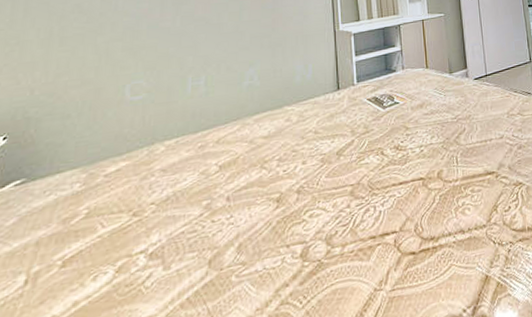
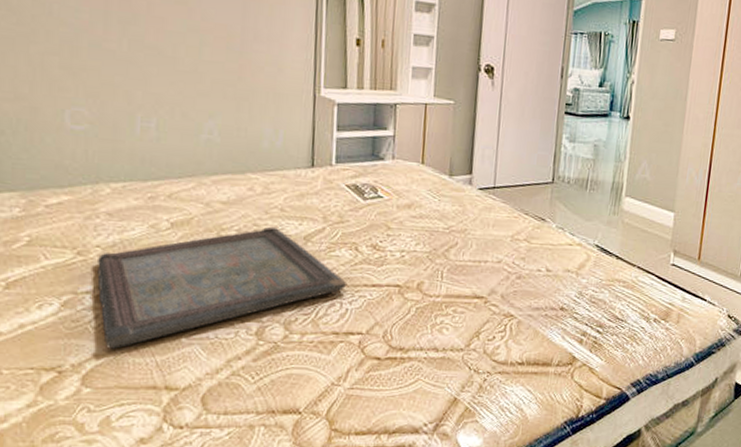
serving tray: none [151,149,378,308] -> present [97,226,348,350]

